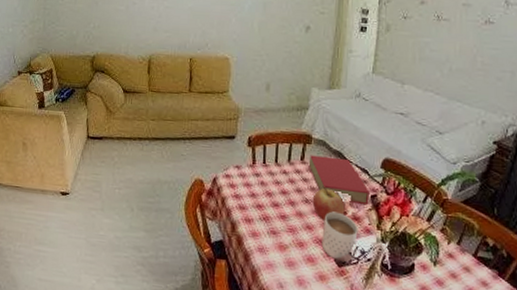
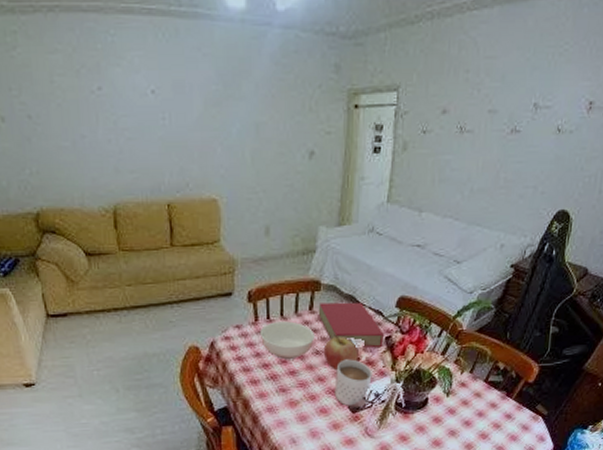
bowl: none [256,167,305,204] -> present [259,321,315,360]

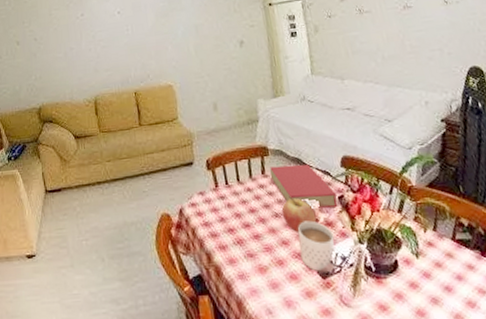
bowl: present [259,321,315,360] -> none [221,185,272,224]

